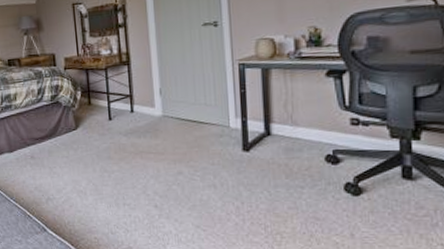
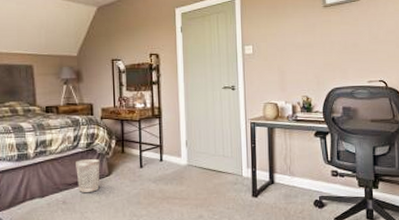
wastebasket: none [41,112,67,147] -> present [76,159,100,192]

